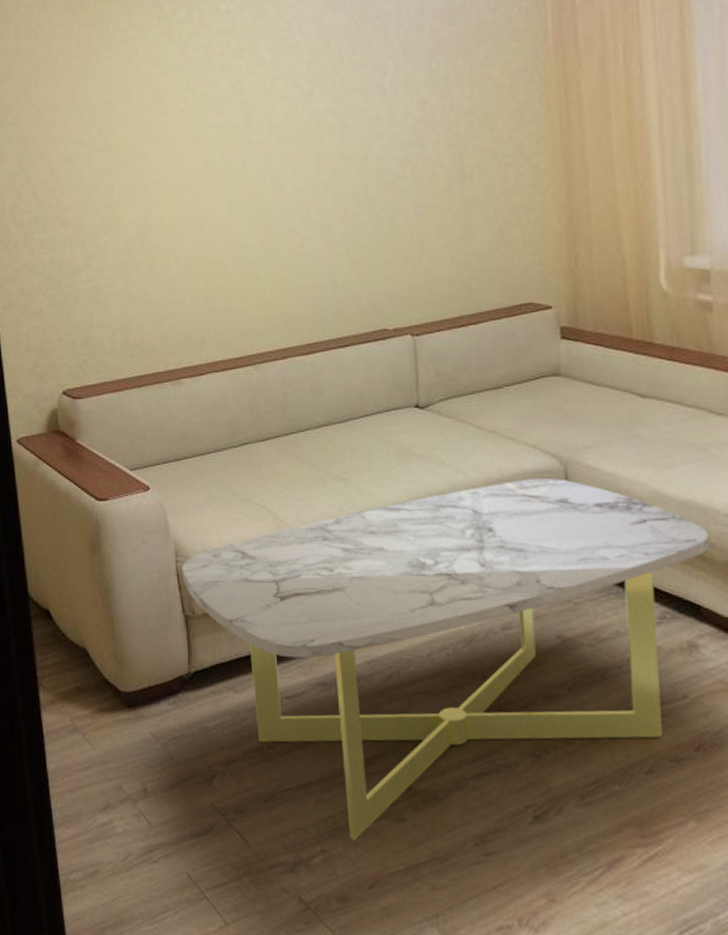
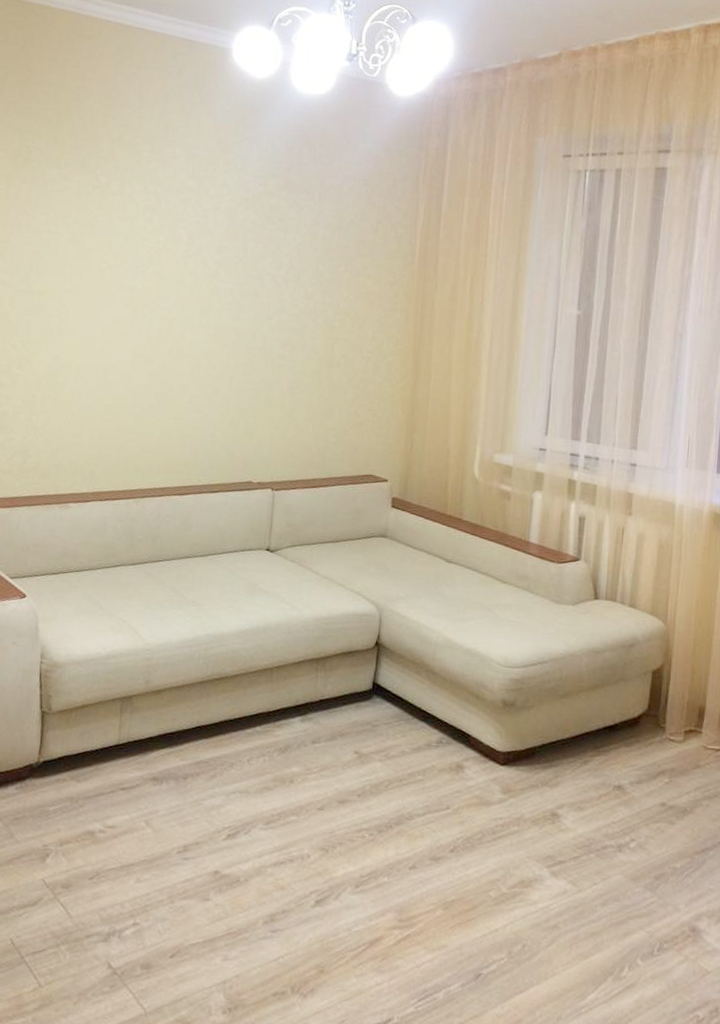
coffee table: present [181,479,710,841] -> none [44,619,484,916]

